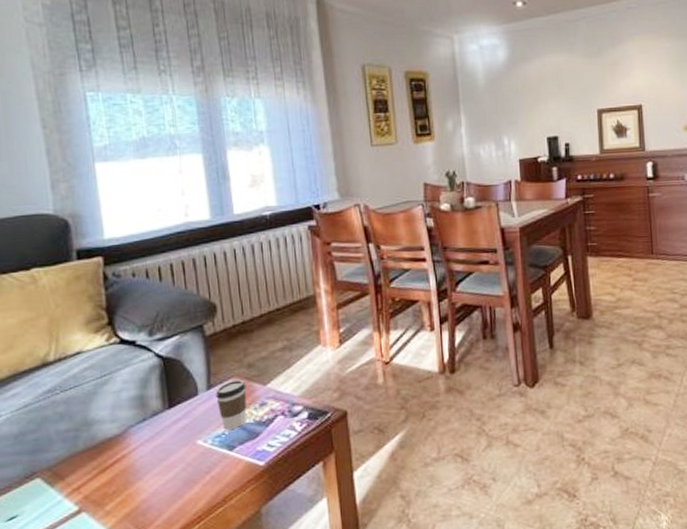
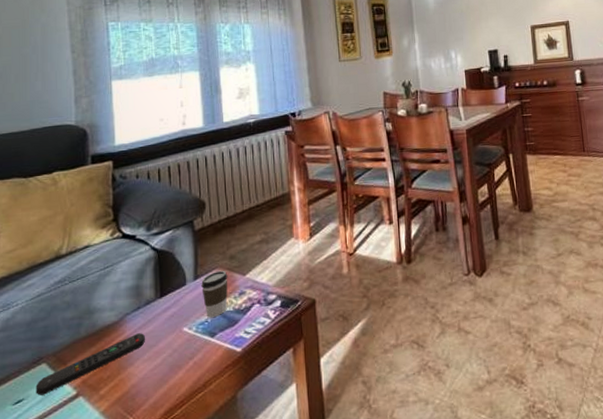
remote control: none [30,446,154,512] -> present [36,333,145,396]

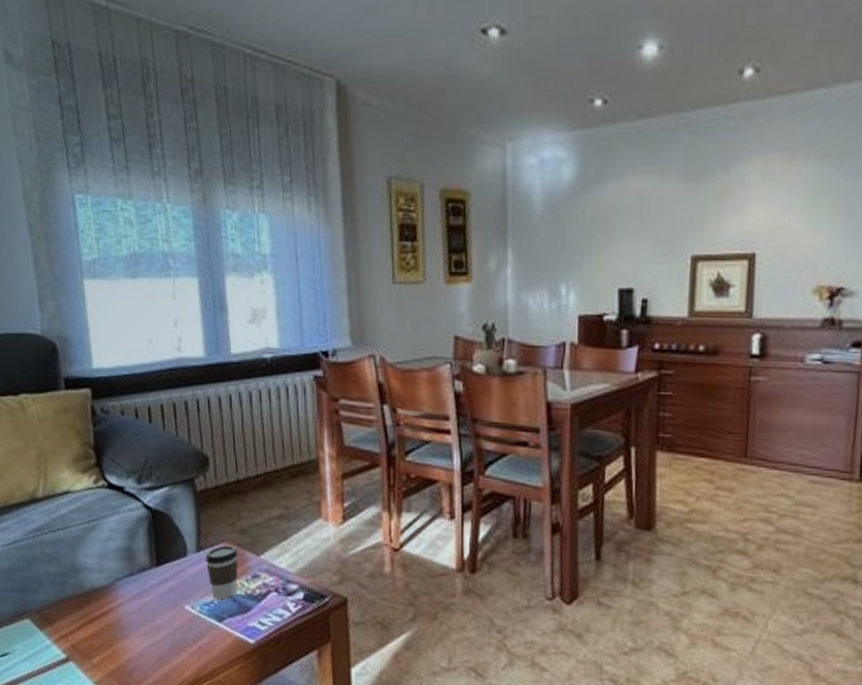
remote control: present [36,333,145,396] -> none [21,603,141,653]

